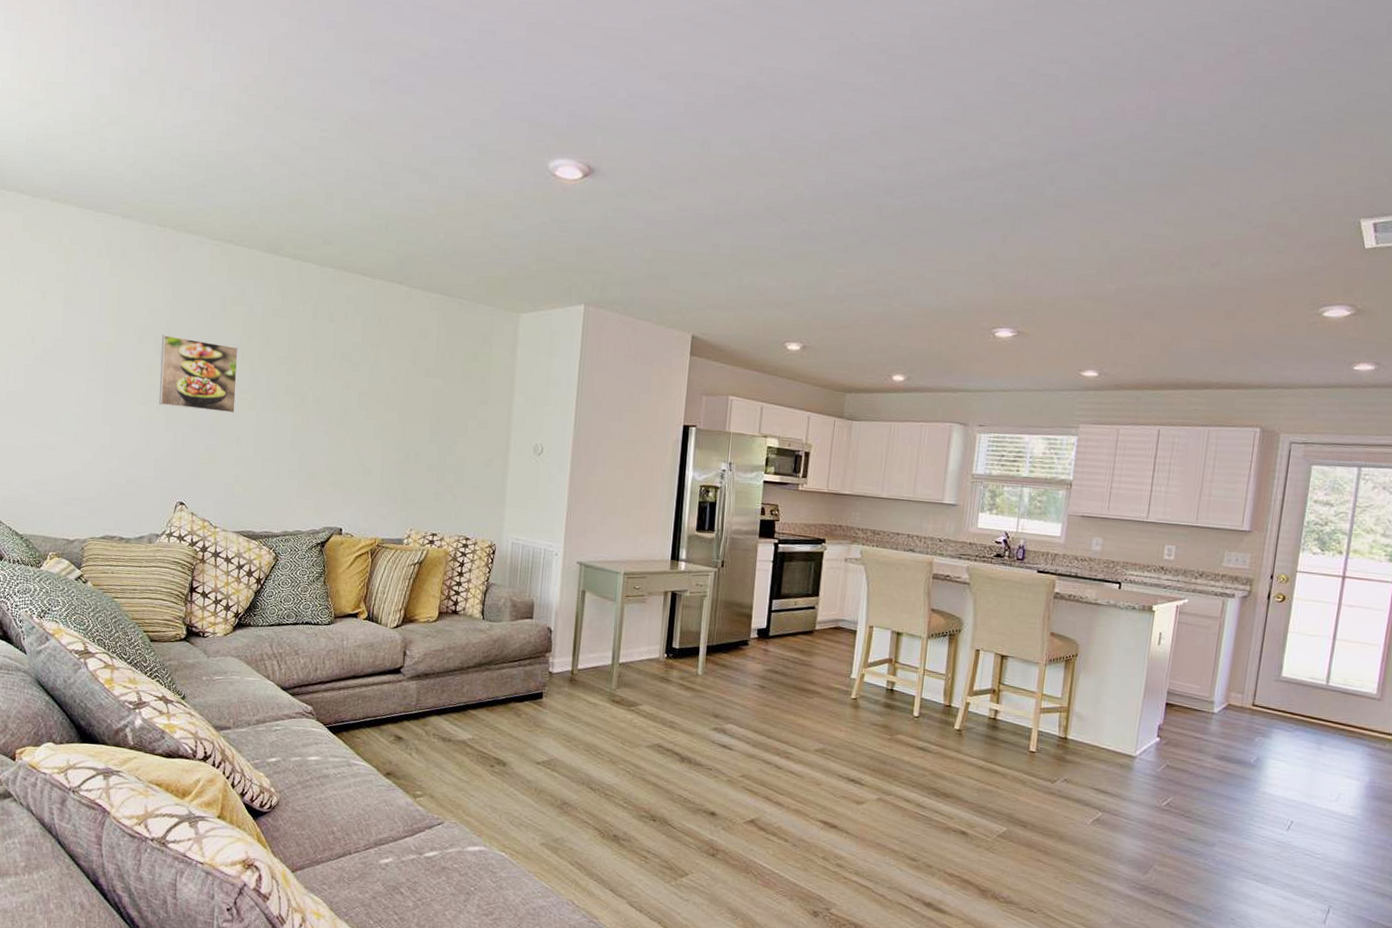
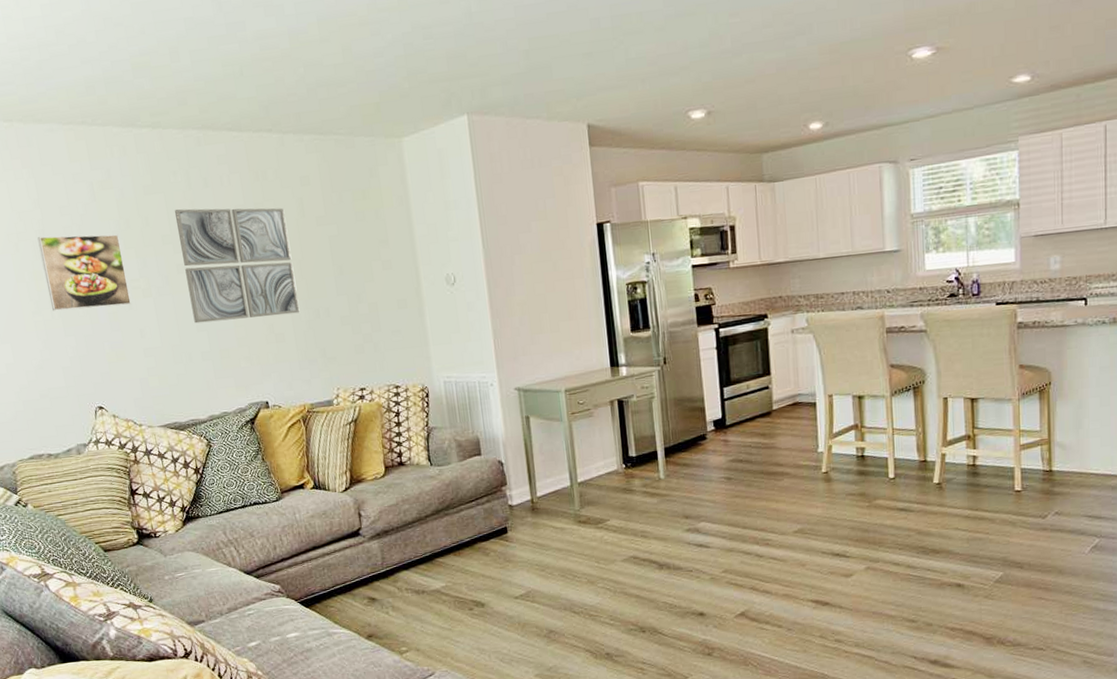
wall art: none [290,336,397,452] -> present [174,207,300,324]

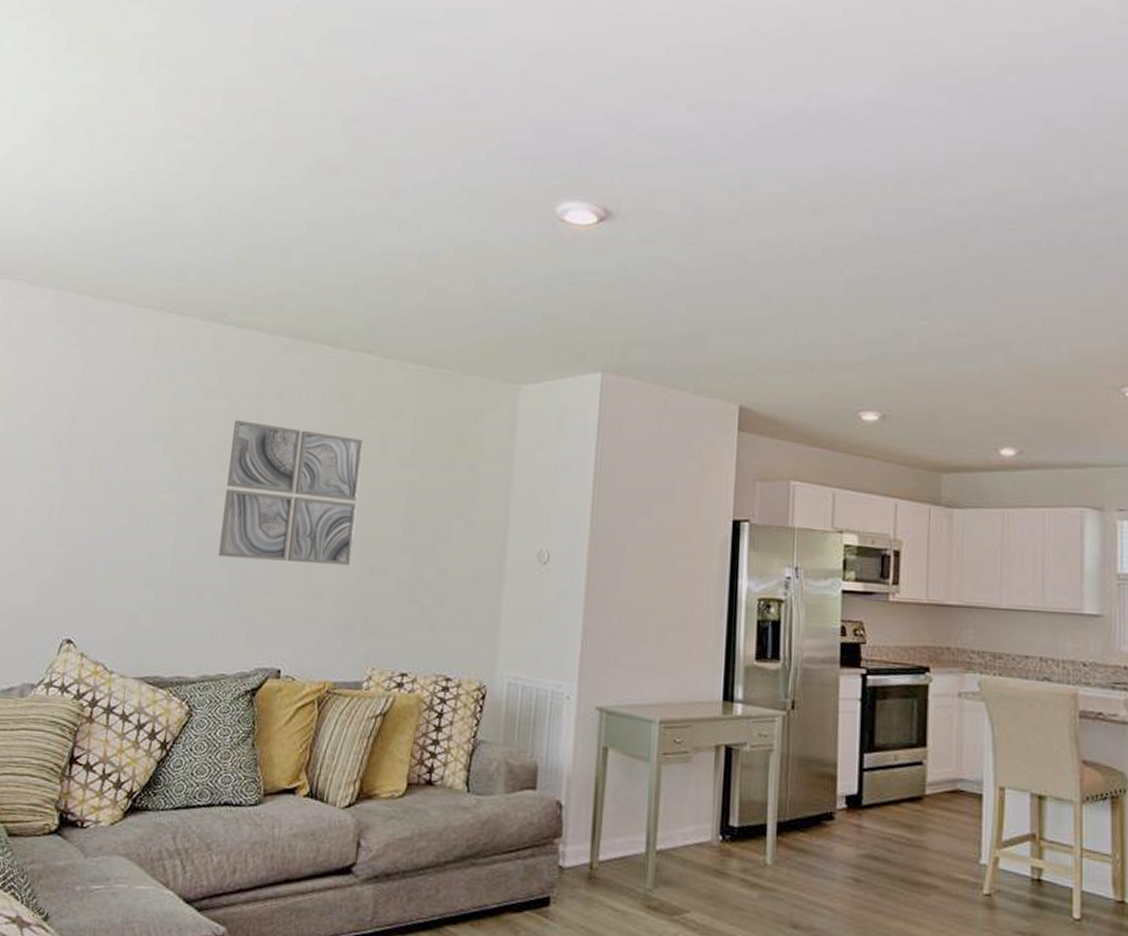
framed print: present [37,234,131,311] -> none [52,424,160,521]

